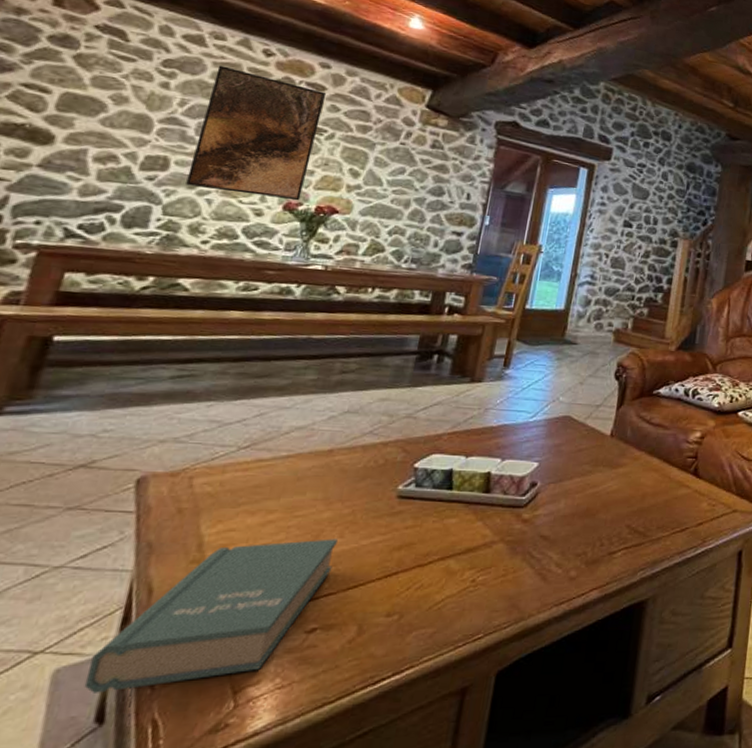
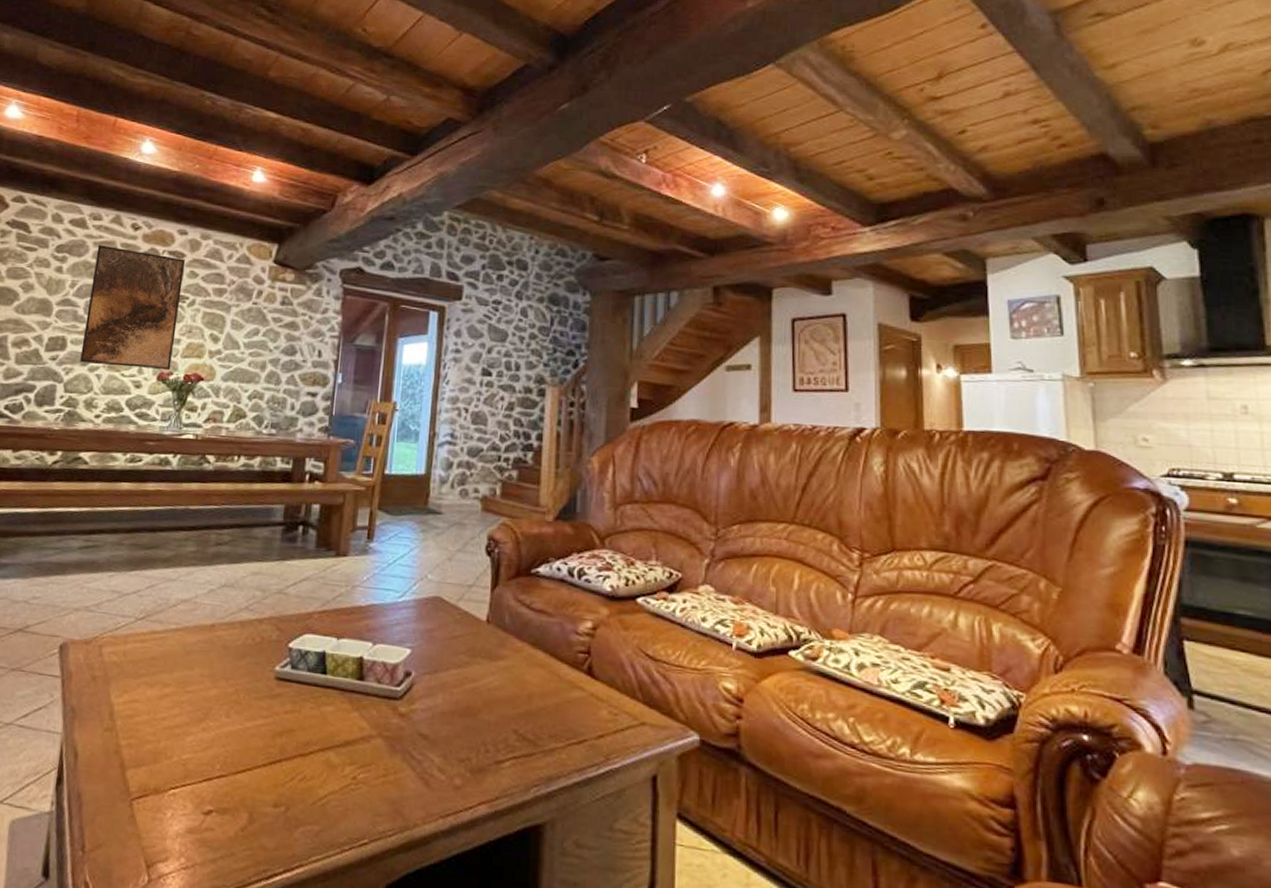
book: present [84,539,338,693] -> none [32,717,225,849]

